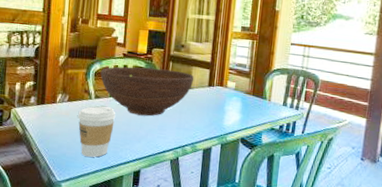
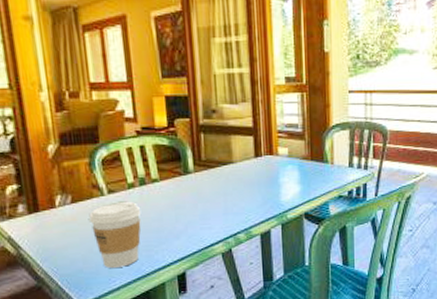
fruit bowl: present [100,66,194,116] -> none [109,143,236,206]

